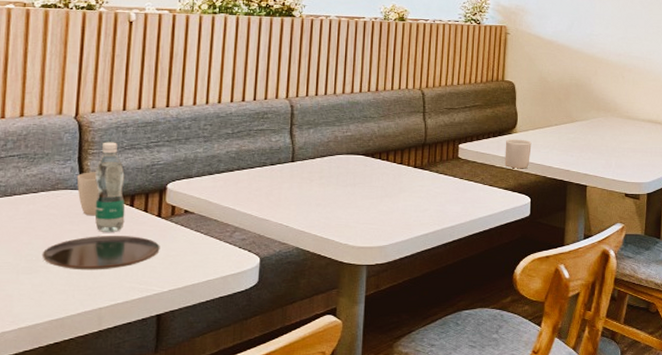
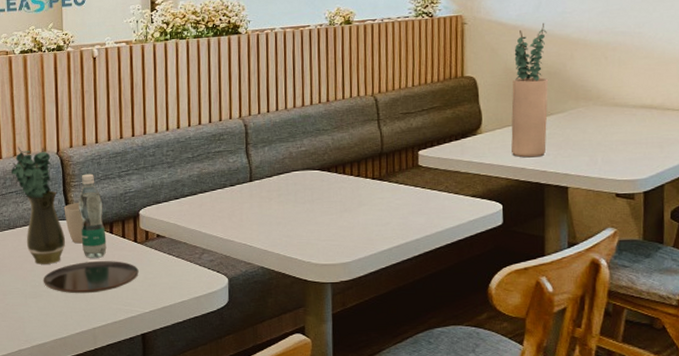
vase: none [14,107,75,237] -> present [11,147,65,264]
mug: present [505,139,532,169] -> none [469,140,500,174]
vase: none [541,41,577,158] -> present [511,22,549,158]

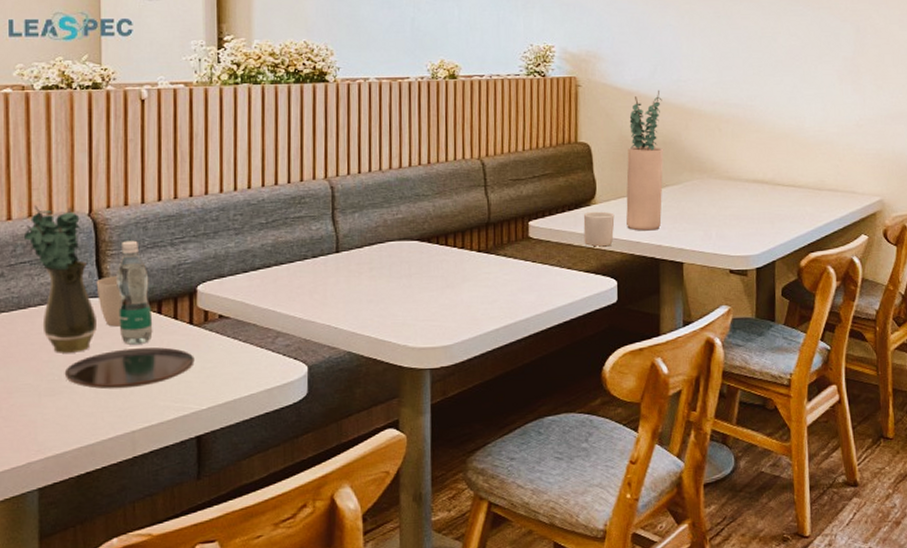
mug: none [469,140,500,174] -> present [583,211,615,247]

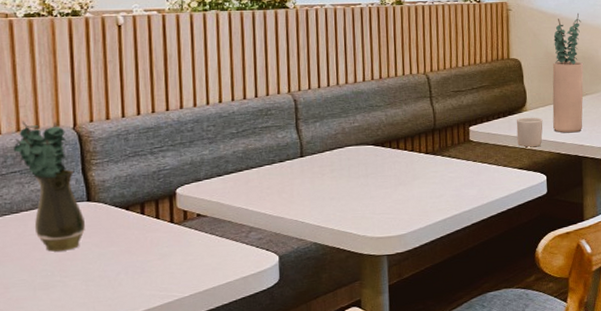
plate: present [64,347,195,390] -> none [56,243,176,282]
cup: present [96,276,121,327] -> none [82,182,107,227]
bottle: present [115,240,153,345] -> none [100,150,137,242]

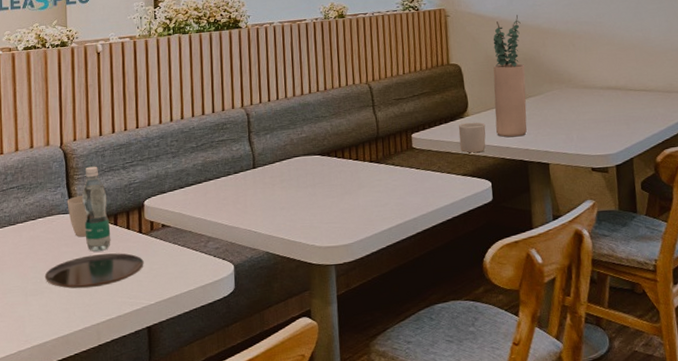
vase: present [13,121,85,252] -> none [12,142,68,260]
plate: none [56,243,176,282] -> present [44,253,144,289]
cup: none [82,182,107,227] -> present [67,196,87,237]
bottle: none [100,150,137,242] -> present [81,166,111,252]

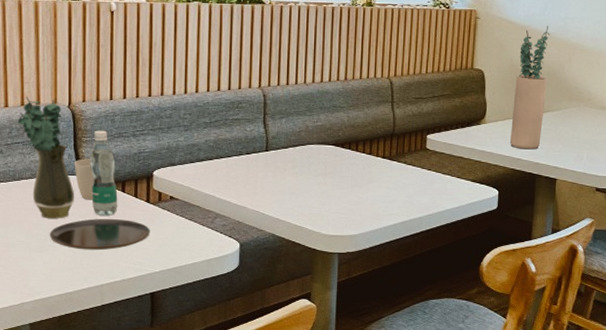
vase: none [12,142,68,260] -> present [17,96,74,219]
mug: present [458,122,486,153] -> none [473,130,501,161]

